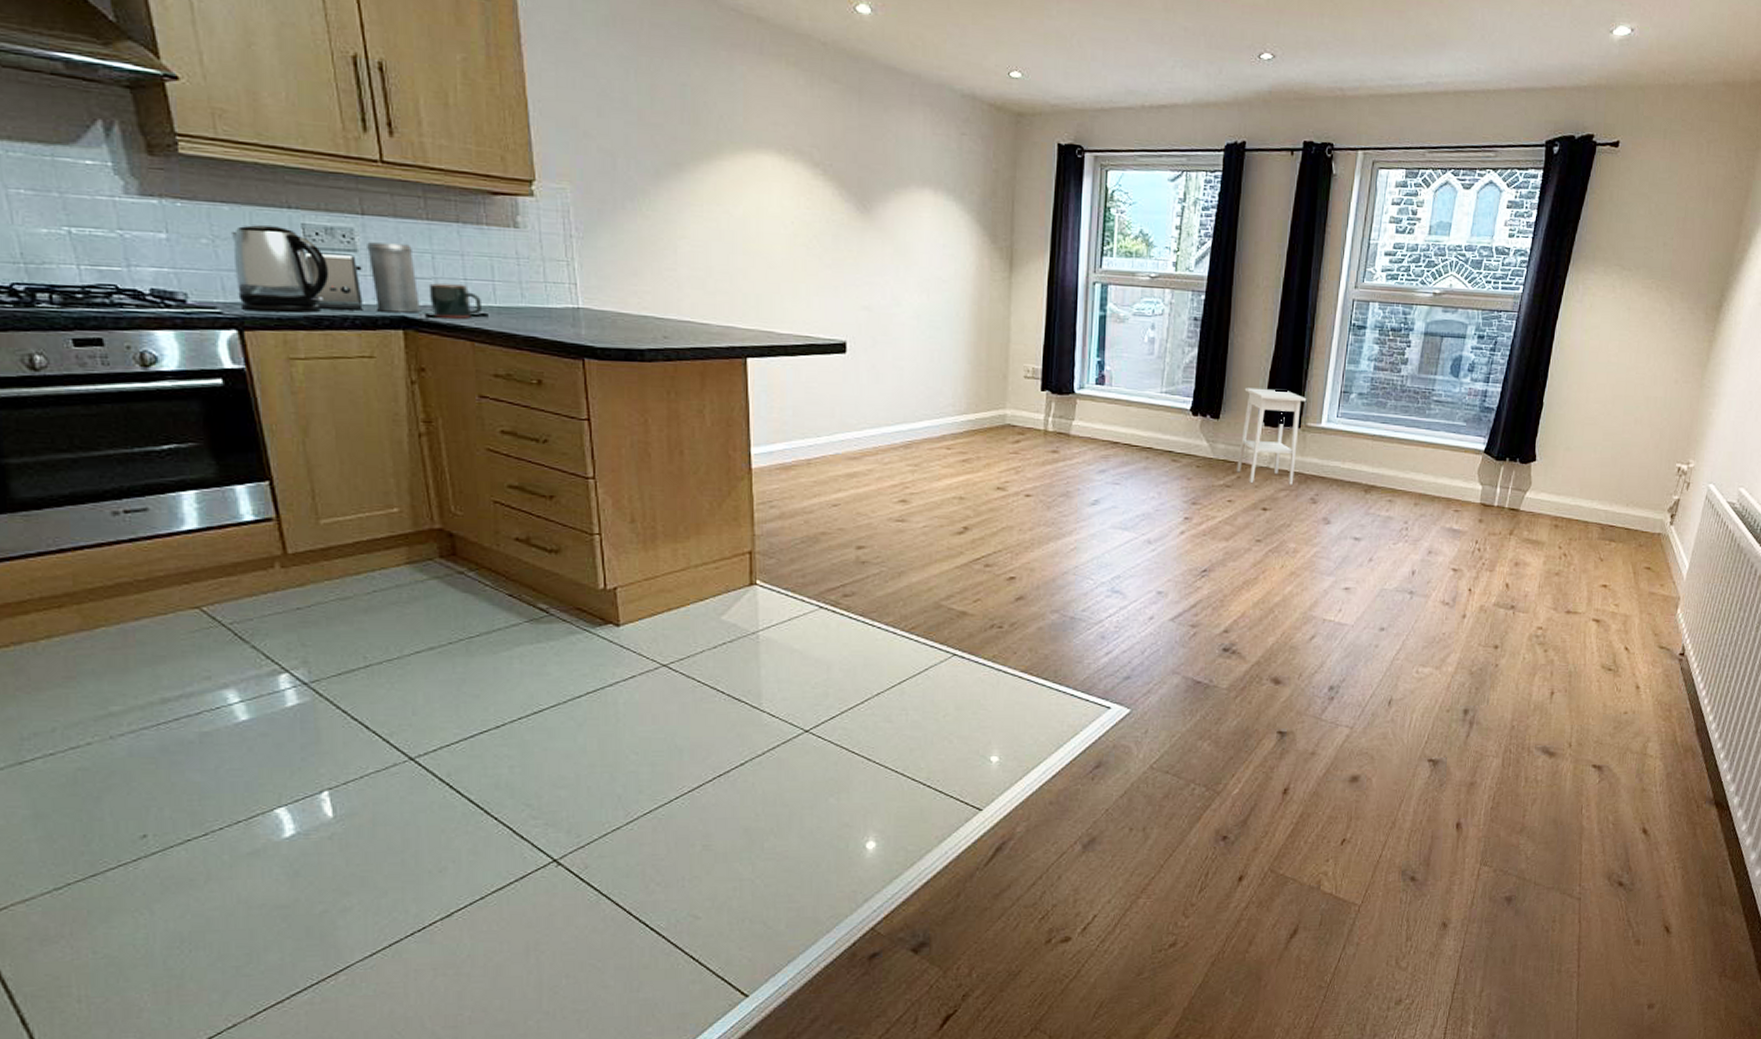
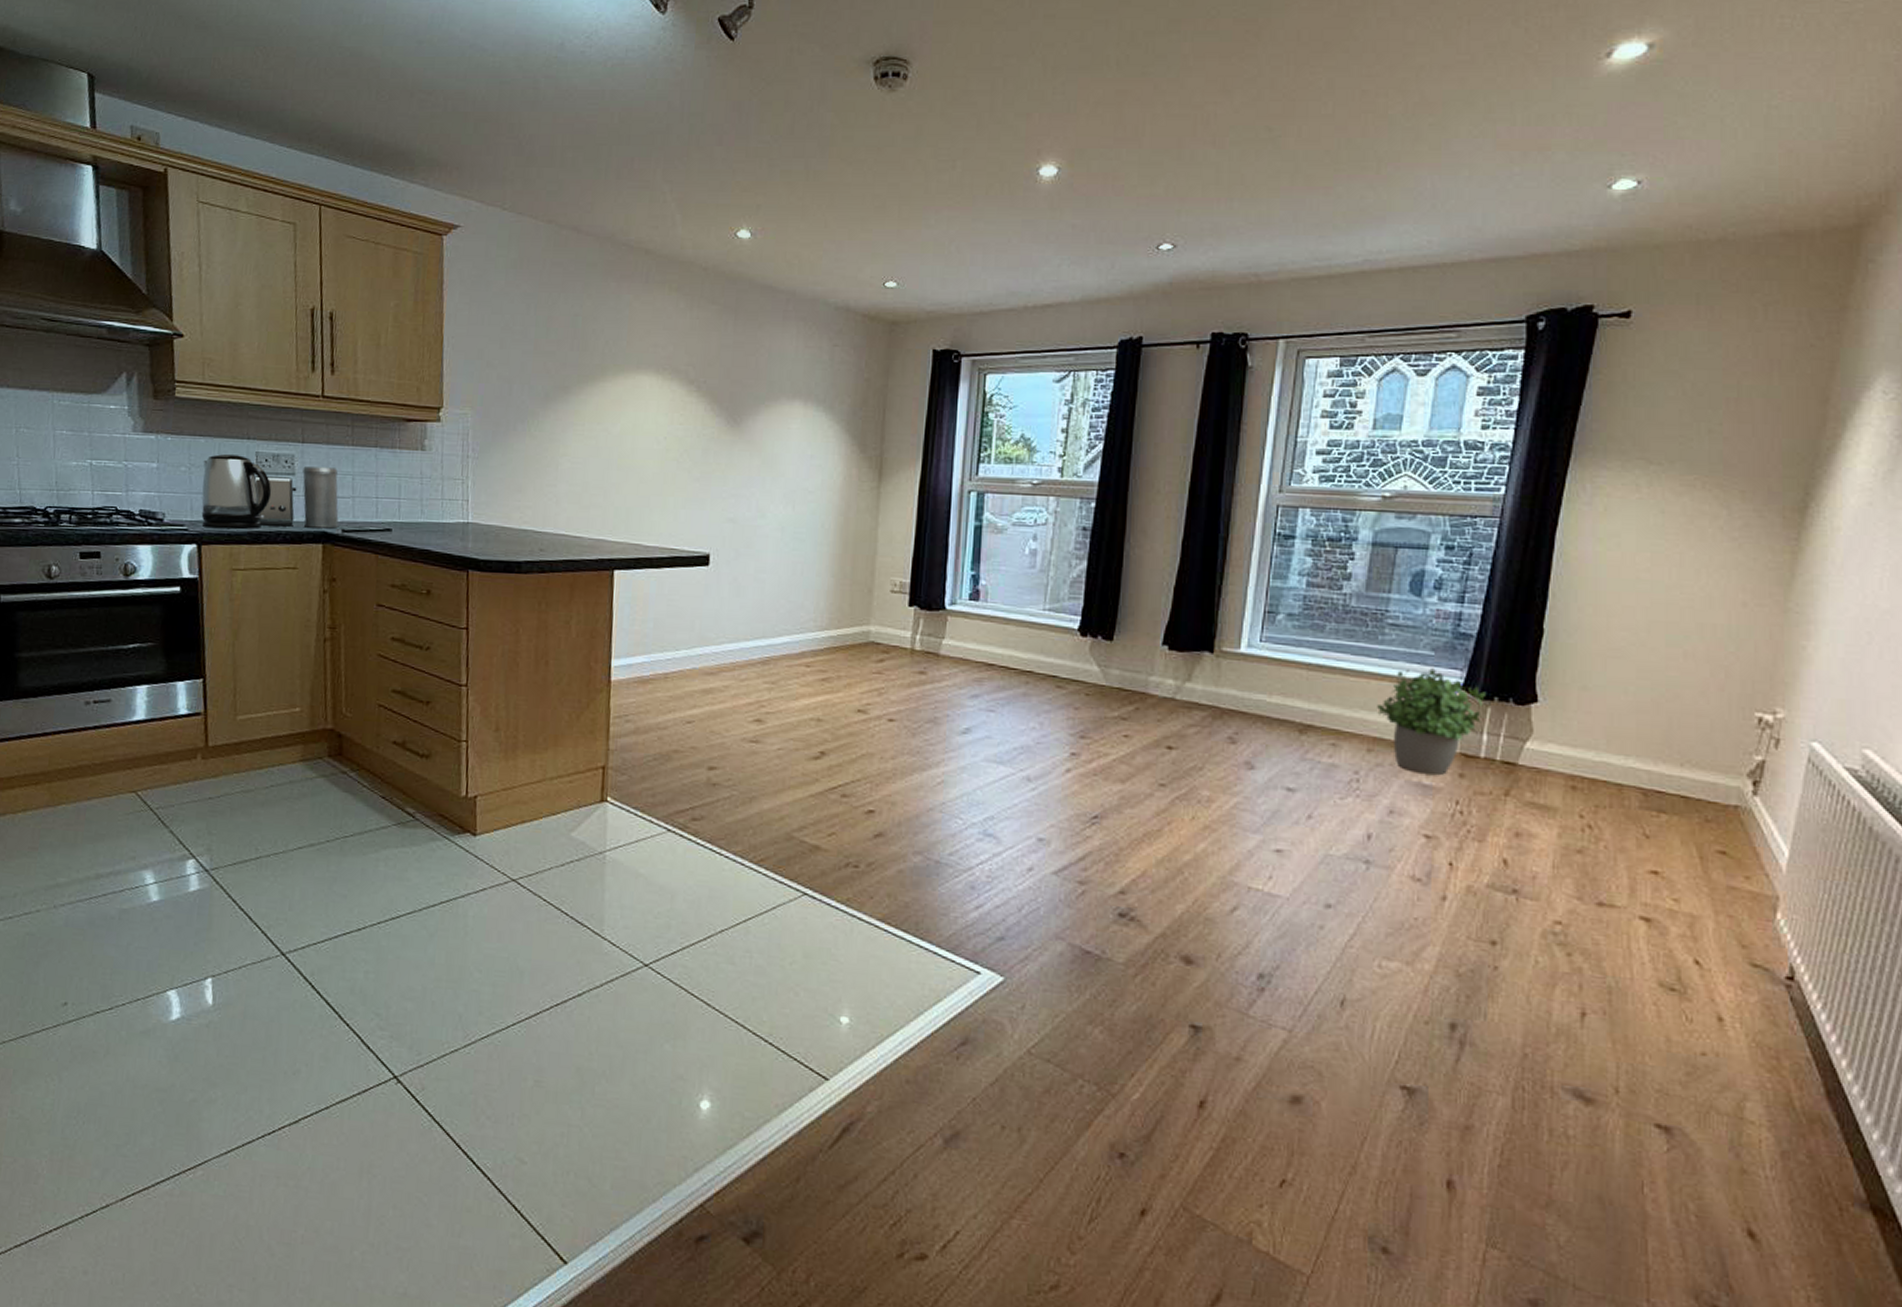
mug: present [428,283,483,319] -> none [346,502,389,534]
side table: present [1237,387,1307,485] -> none [1135,605,1221,721]
potted plant: none [1423,436,1501,522] -> present [1377,668,1485,776]

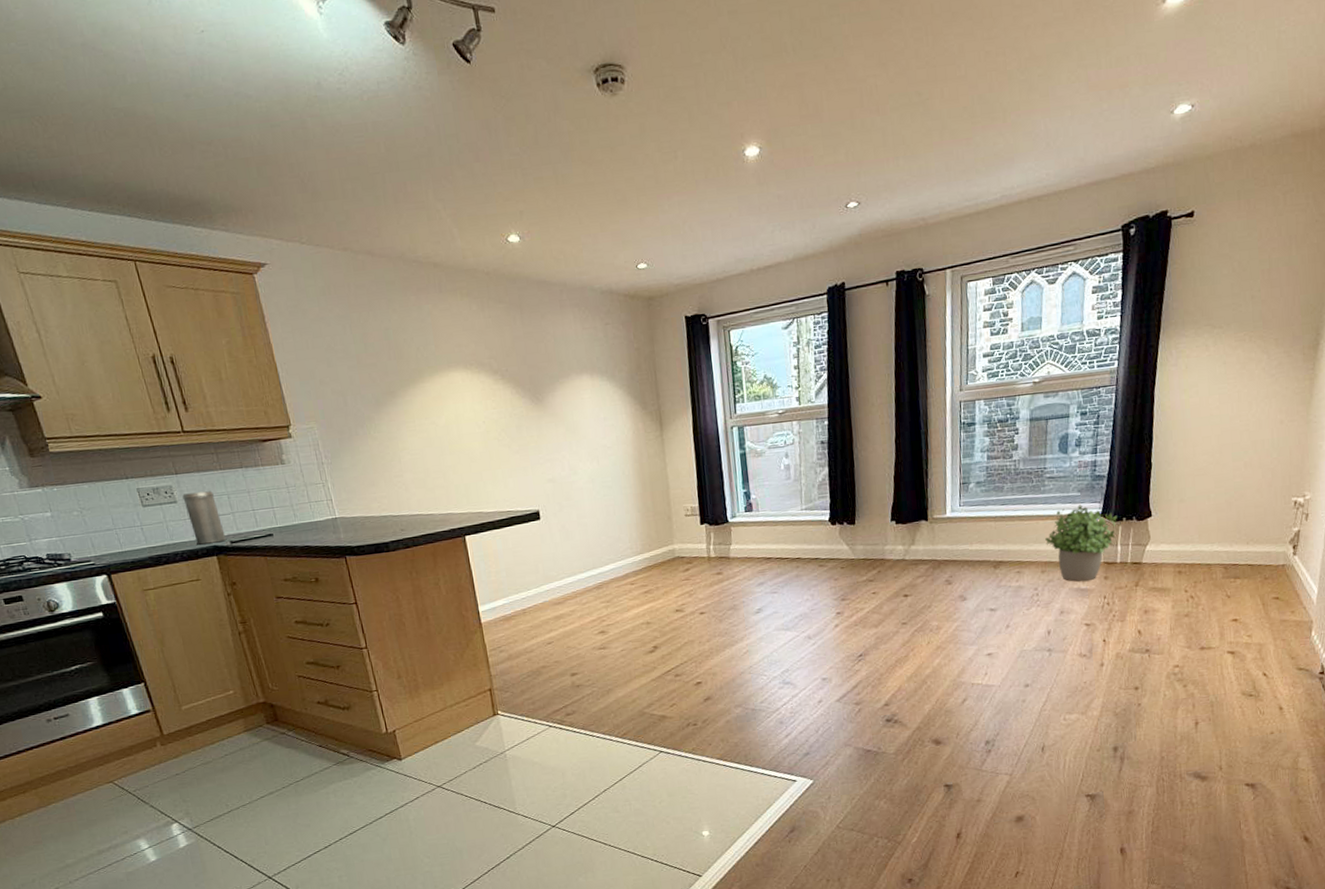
kettle: present [201,454,272,530] -> none [91,493,161,560]
toaster: present [255,476,297,527] -> none [142,505,187,550]

